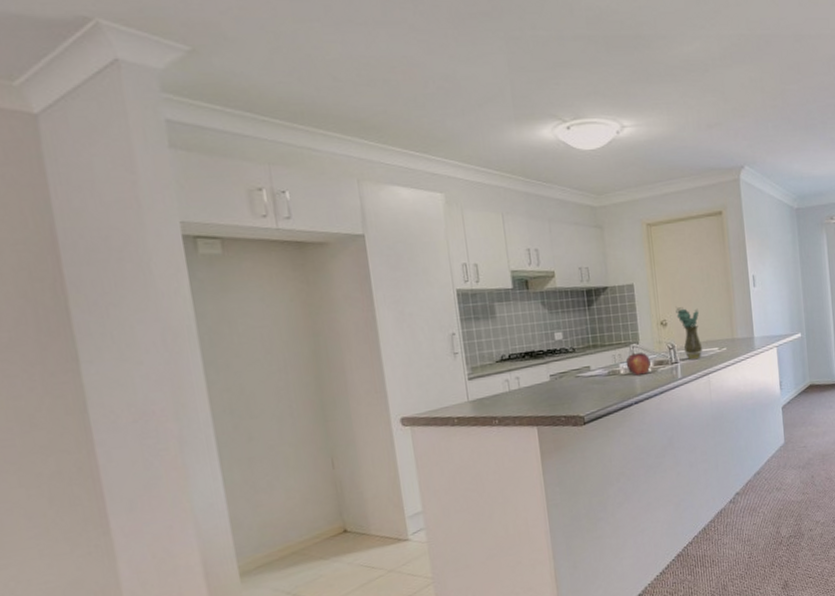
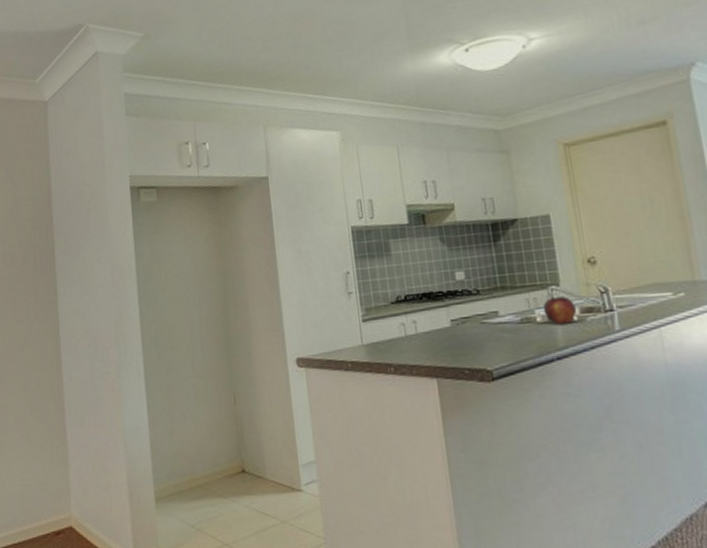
vase: present [675,306,703,360] -> none [607,240,650,308]

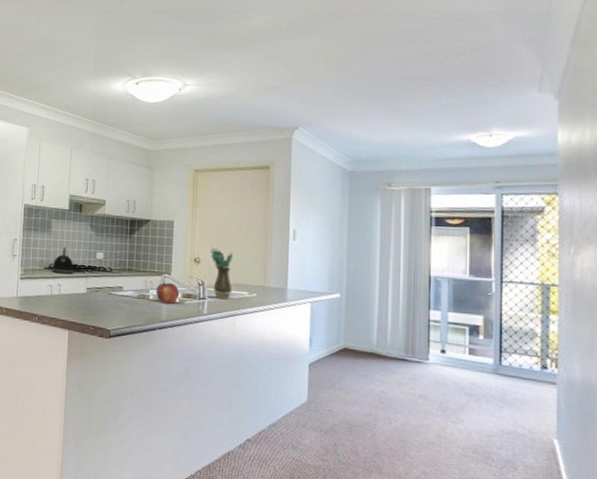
kettle: none [400,272,430,308] -> present [52,247,74,275]
vase: none [607,240,650,308] -> present [210,247,233,300]

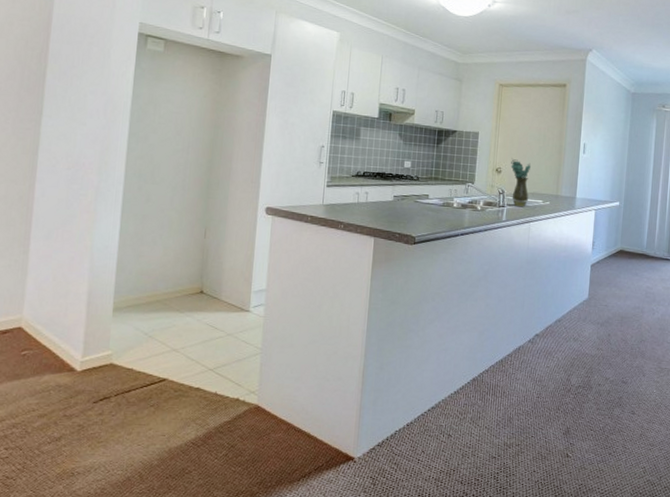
kettle: present [52,247,74,275] -> none [359,155,382,183]
fruit: present [156,282,179,304] -> none [459,190,481,211]

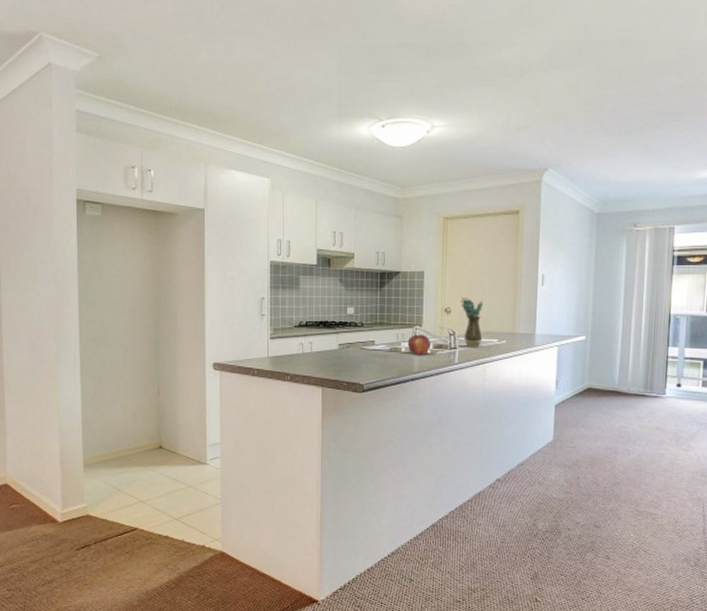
fruit: none [459,190,481,211] -> present [407,334,430,355]

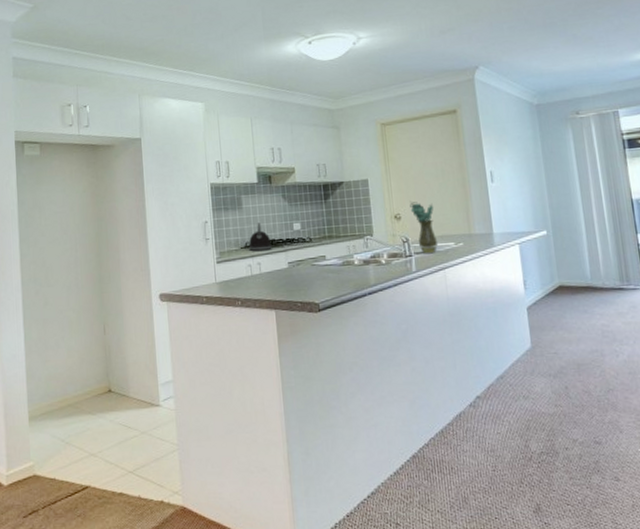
kettle: none [302,304,325,331] -> present [248,222,272,252]
fruit: present [407,334,430,355] -> none [360,244,384,267]

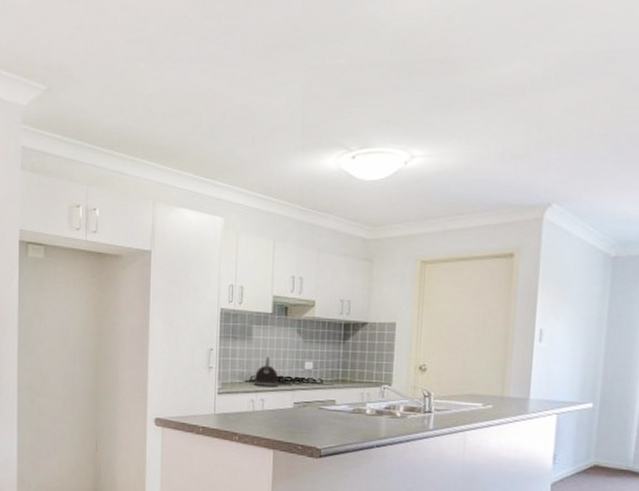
vase: present [409,201,439,254] -> none [438,352,465,413]

